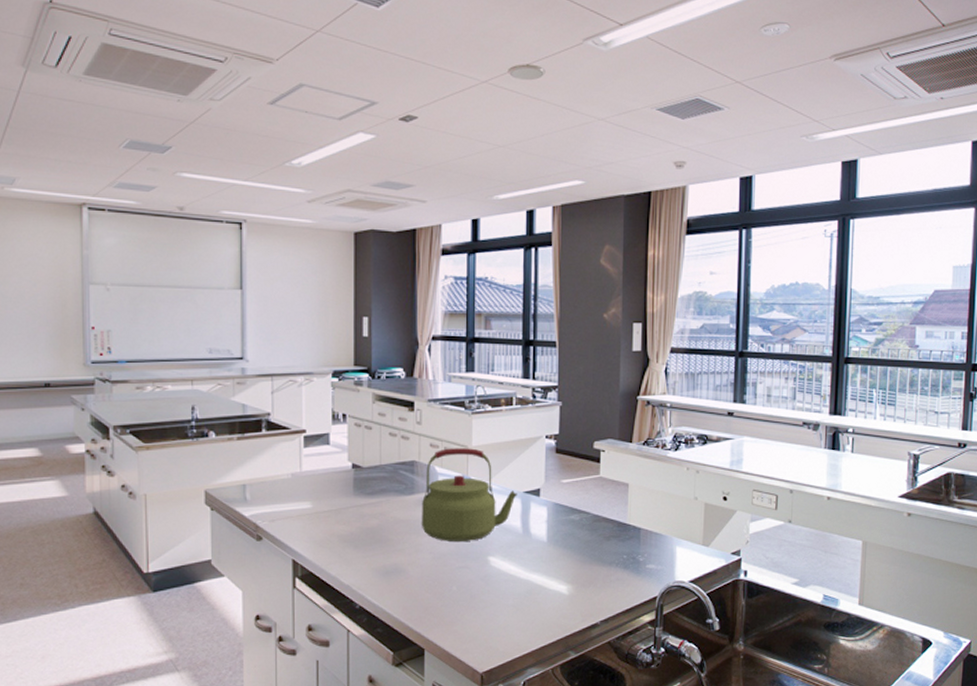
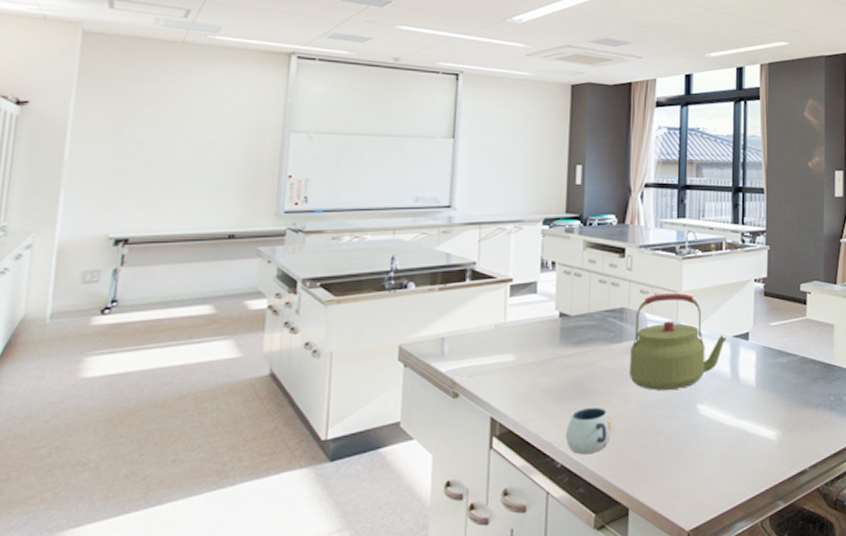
mug: none [363,555,406,597] -> present [566,408,611,454]

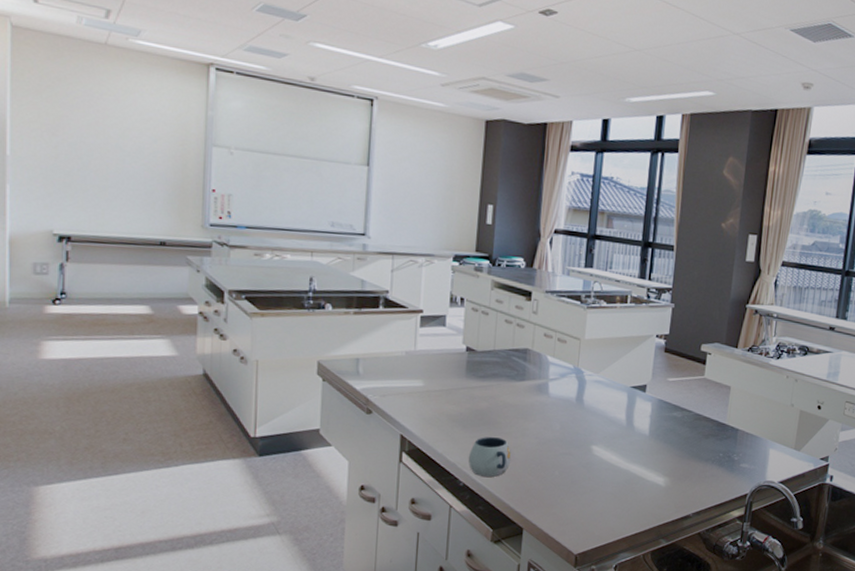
kettle: present [628,293,727,390] -> none [529,339,625,430]

